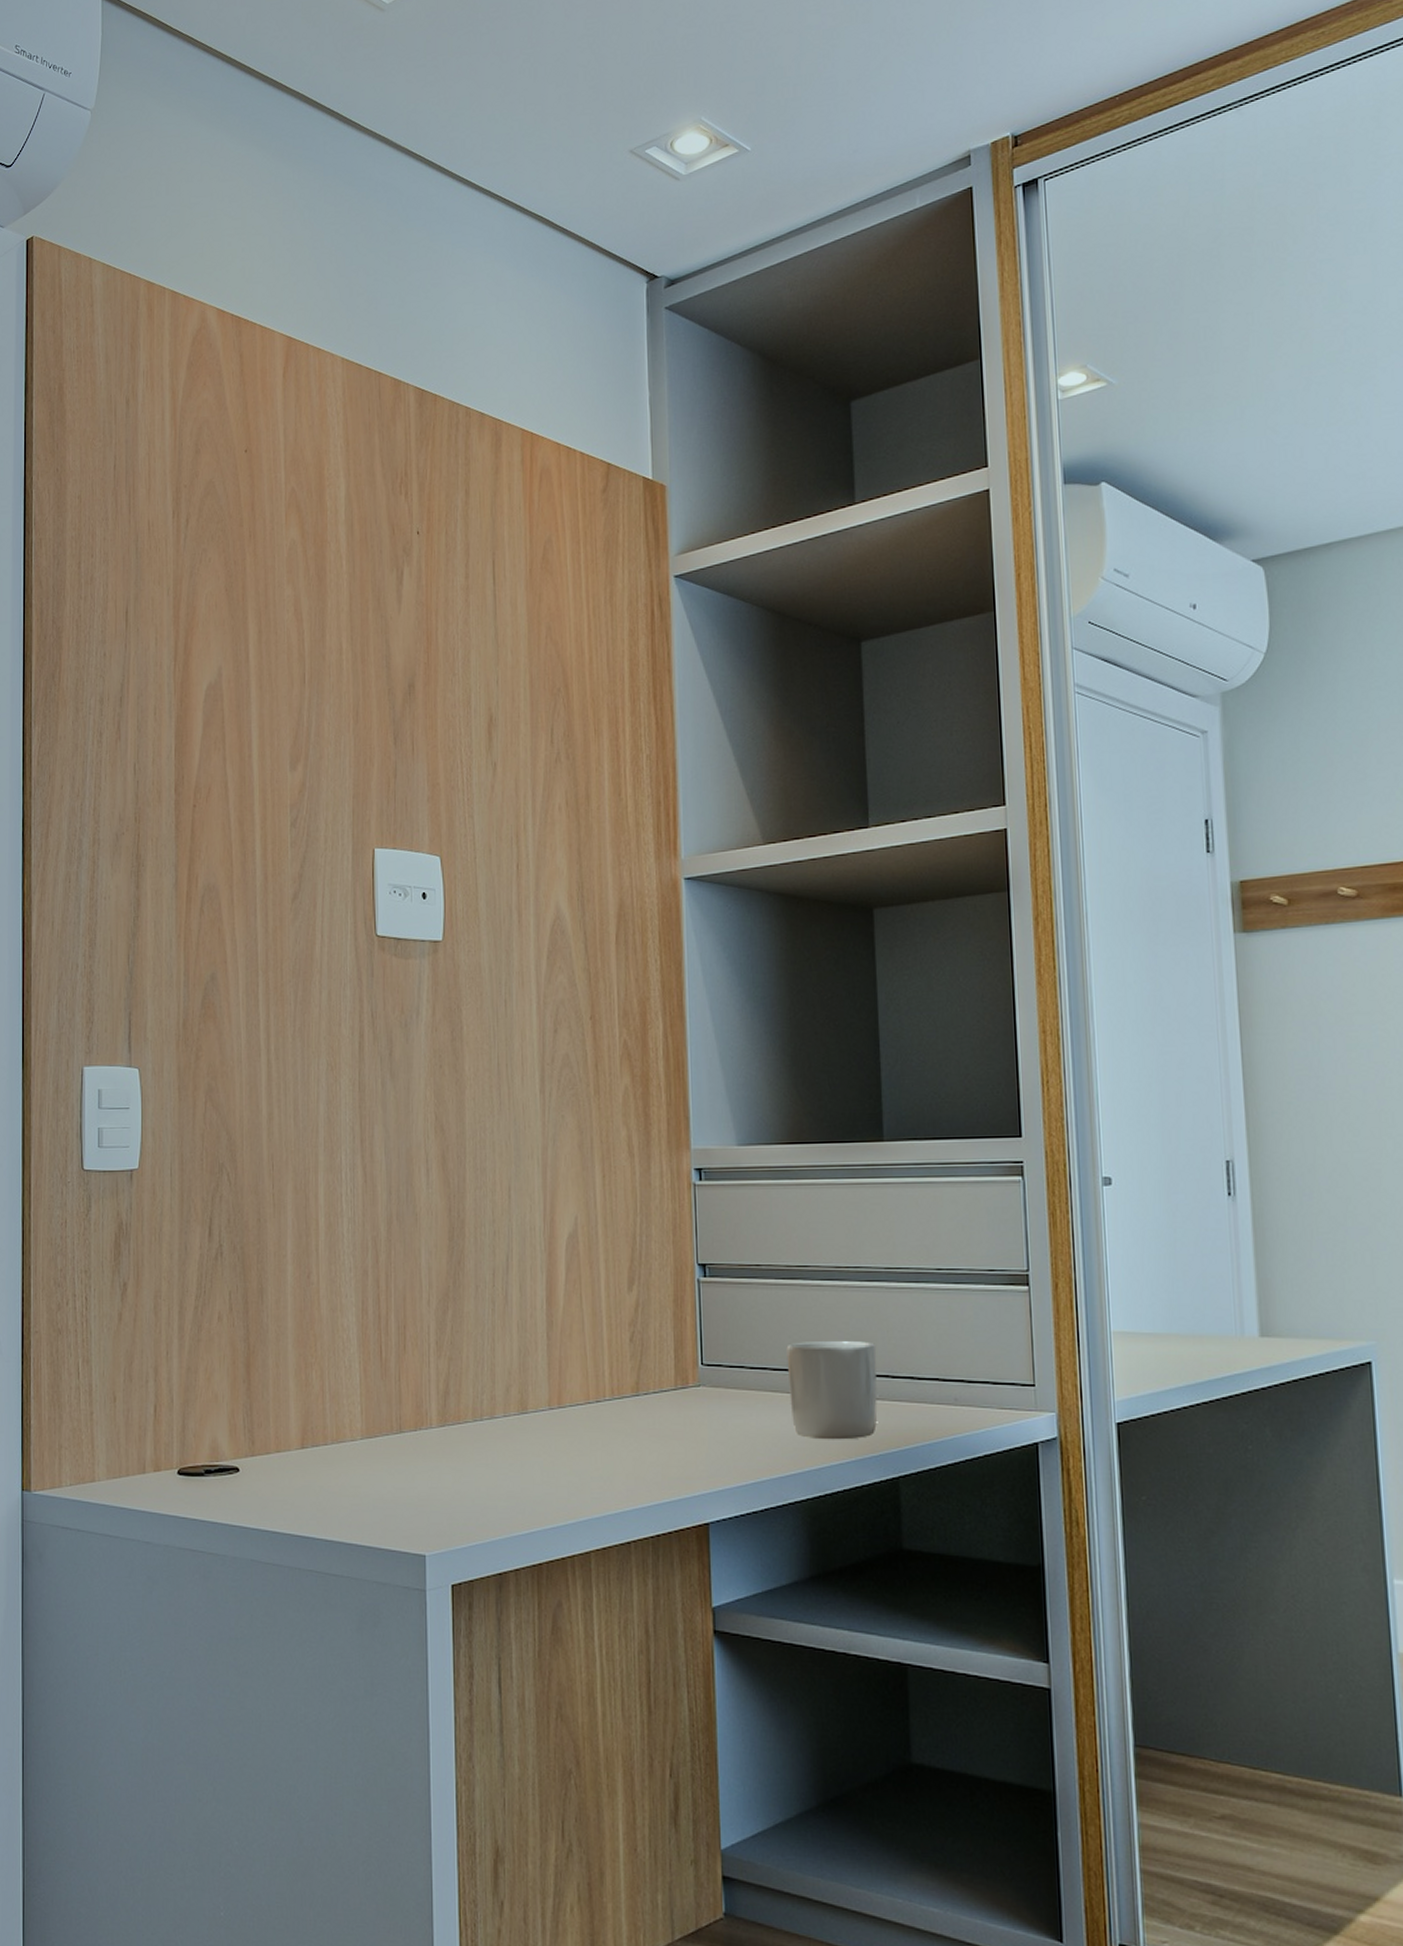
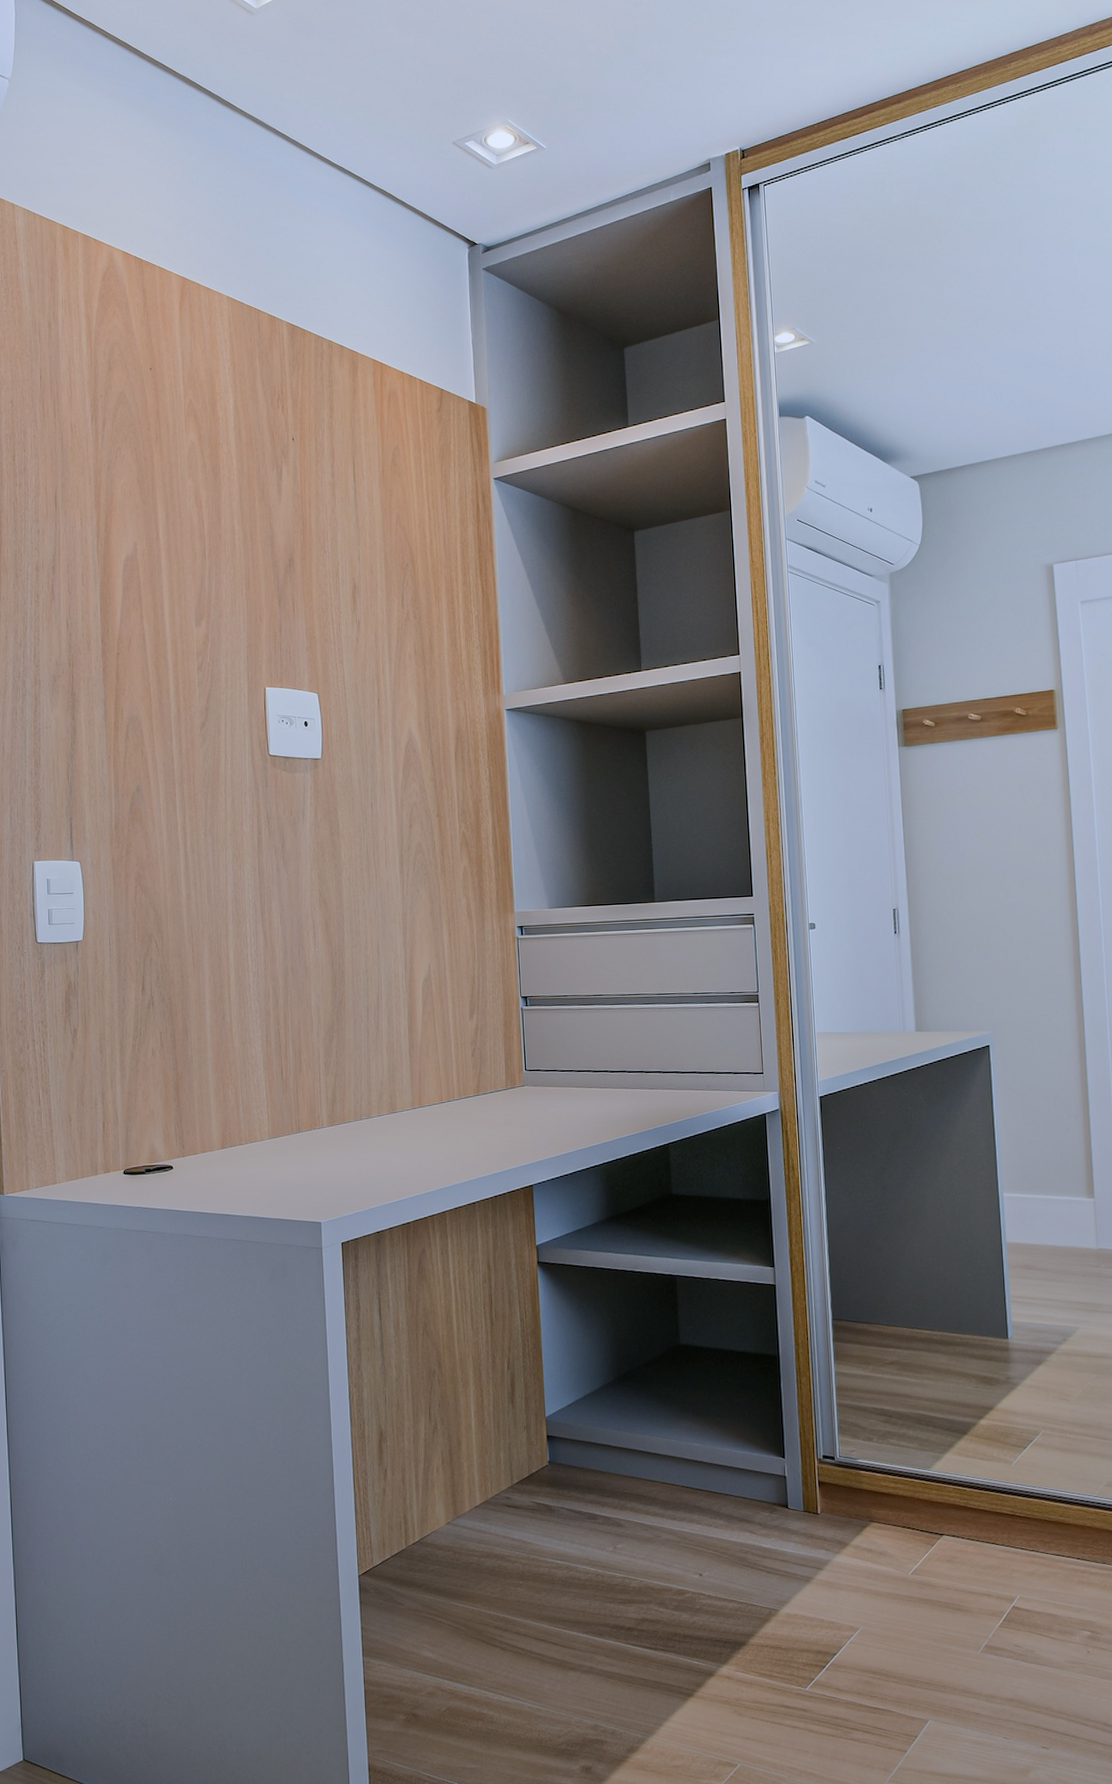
mug: present [786,1340,878,1440] -> none [587,1047,653,1120]

